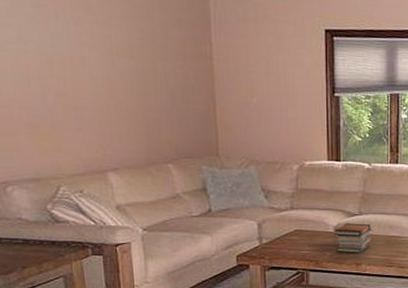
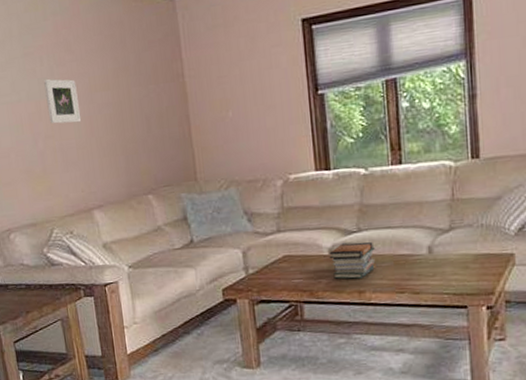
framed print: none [58,34,100,85] -> present [44,78,82,124]

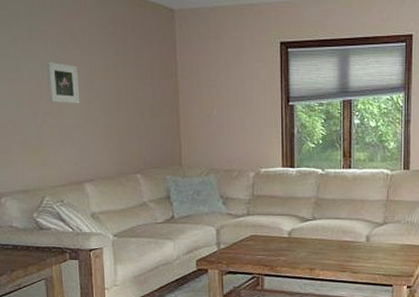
book stack: present [329,241,376,279] -> none [288,228,325,258]

